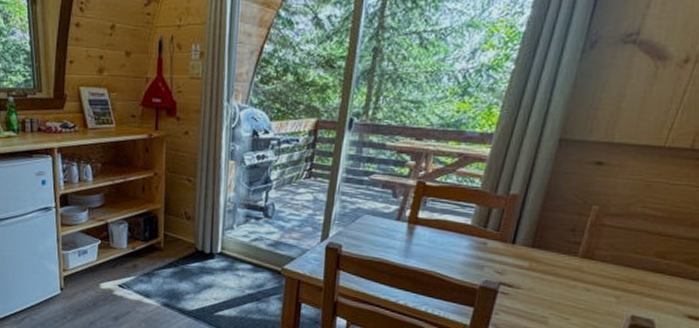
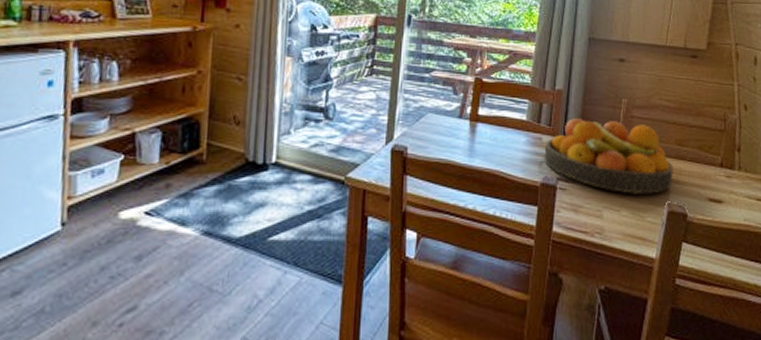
fruit bowl: none [487,225,647,306] -> present [544,118,673,194]

